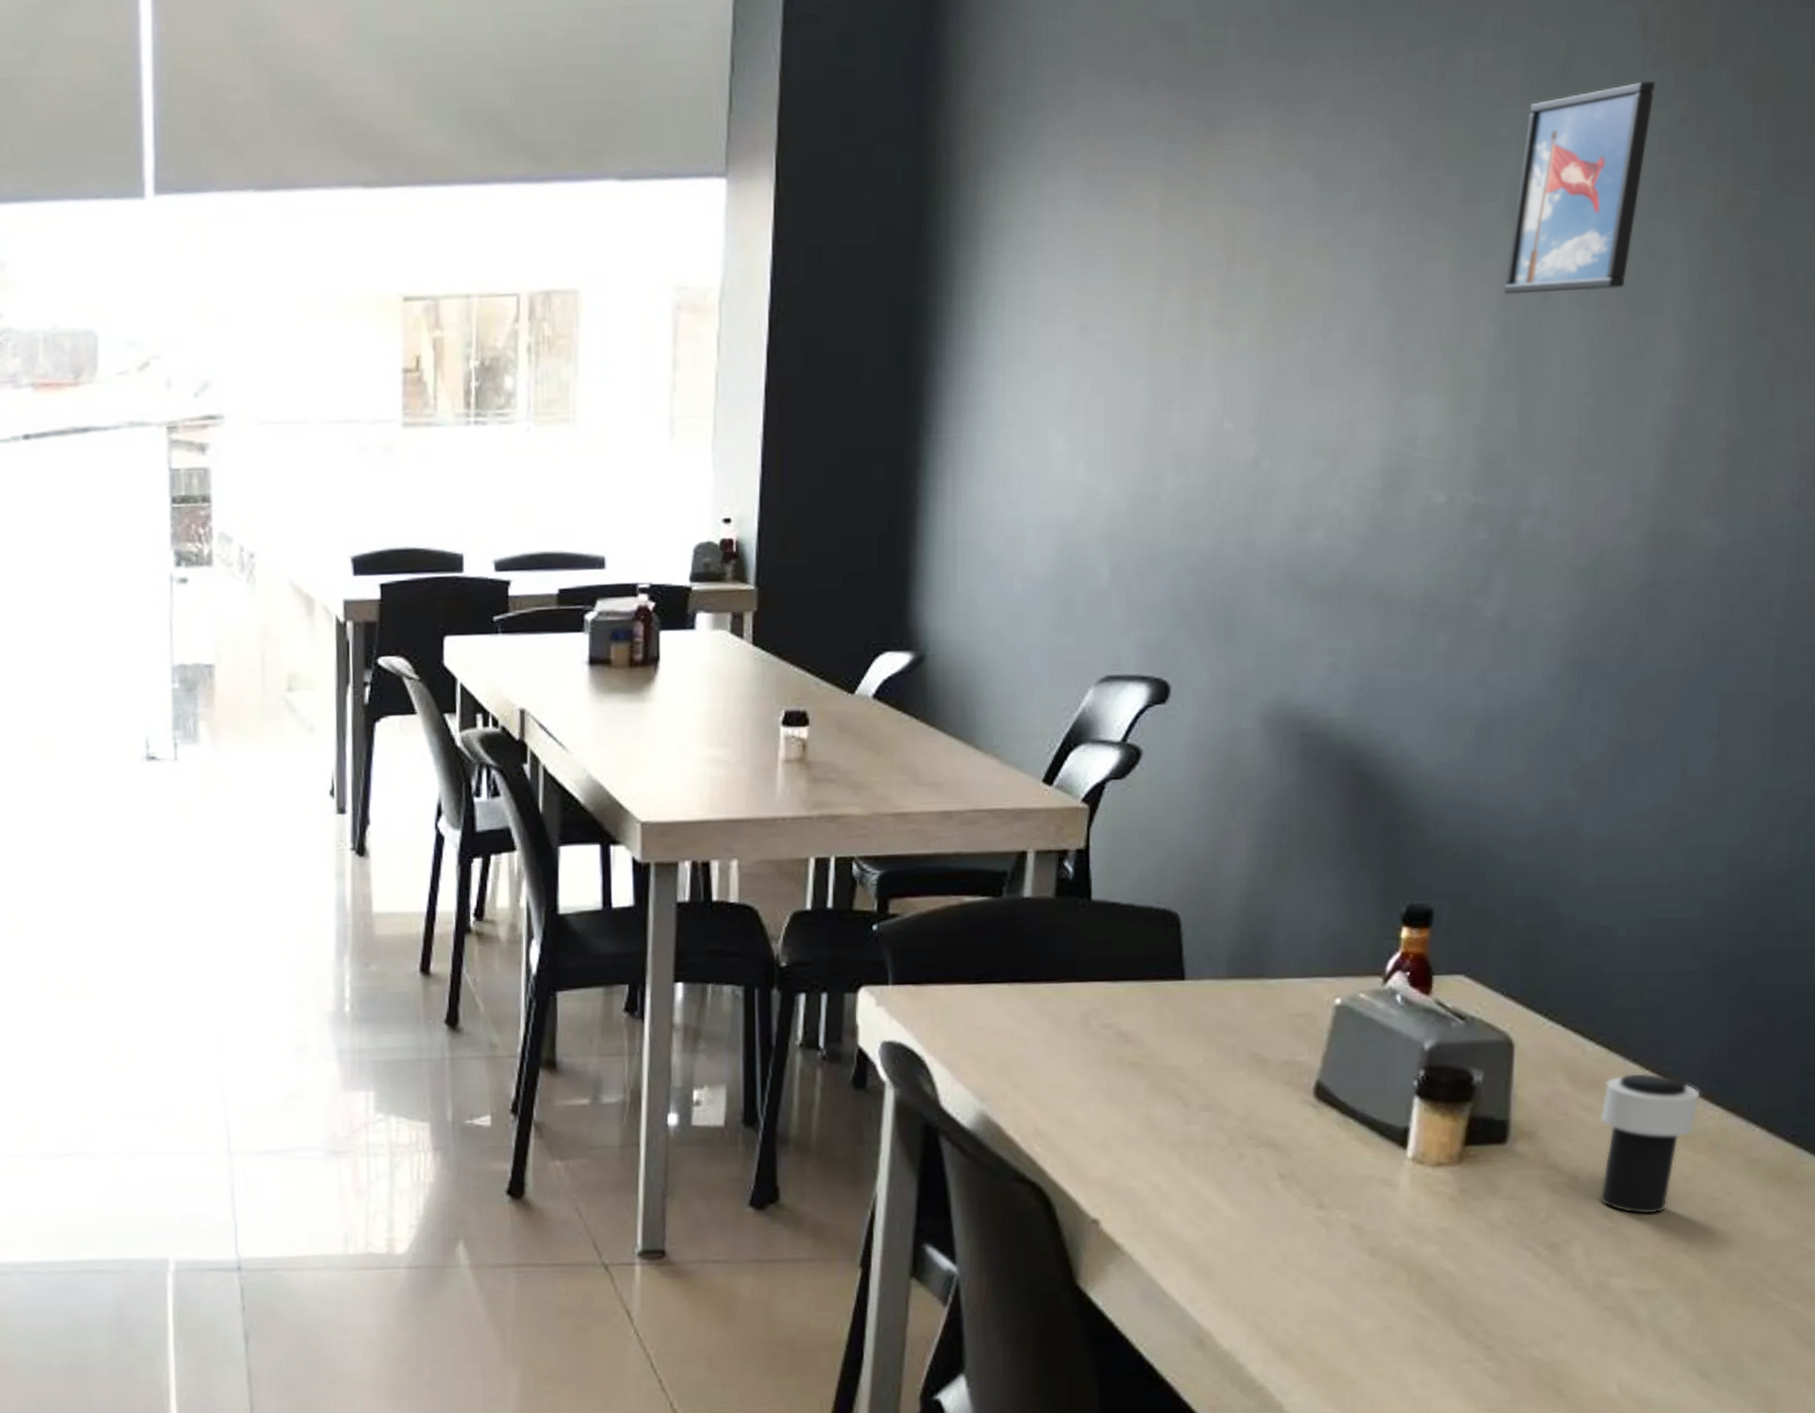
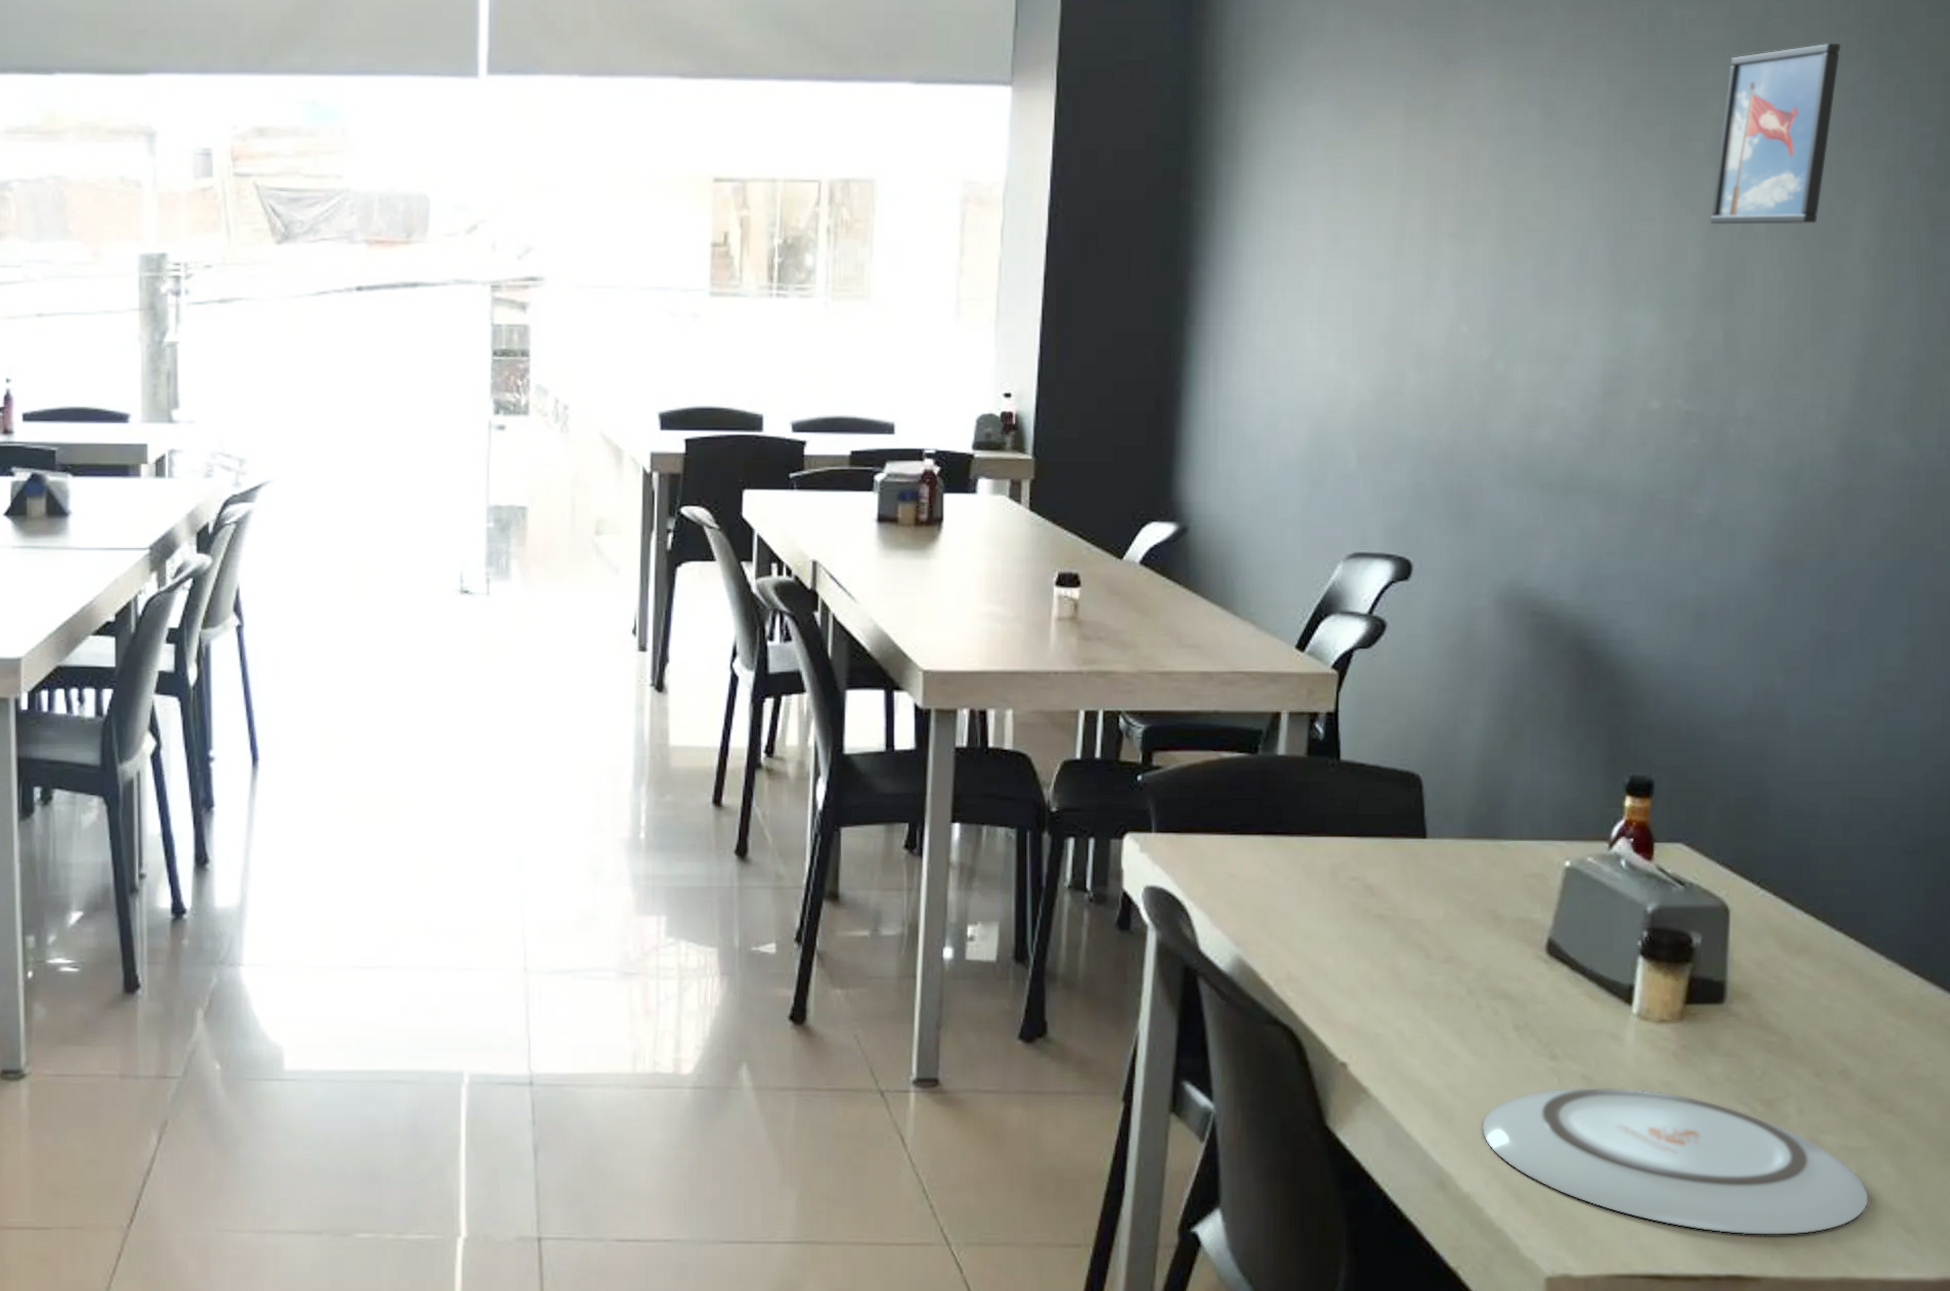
plate: none [1242,1235,1660,1386] -> present [1481,1087,1869,1236]
cup: present [1599,1073,1700,1214] -> none [1809,941,1900,1075]

